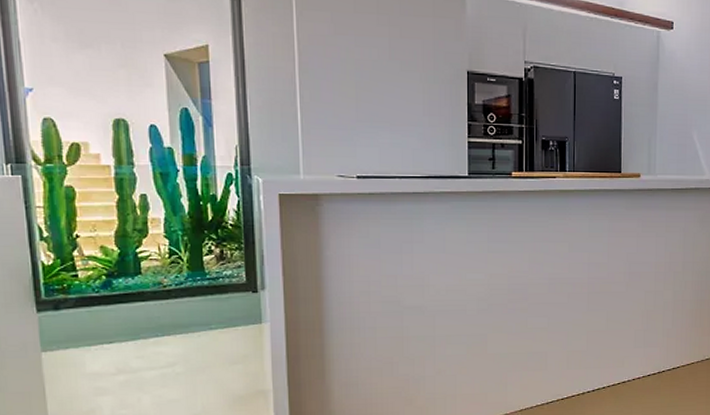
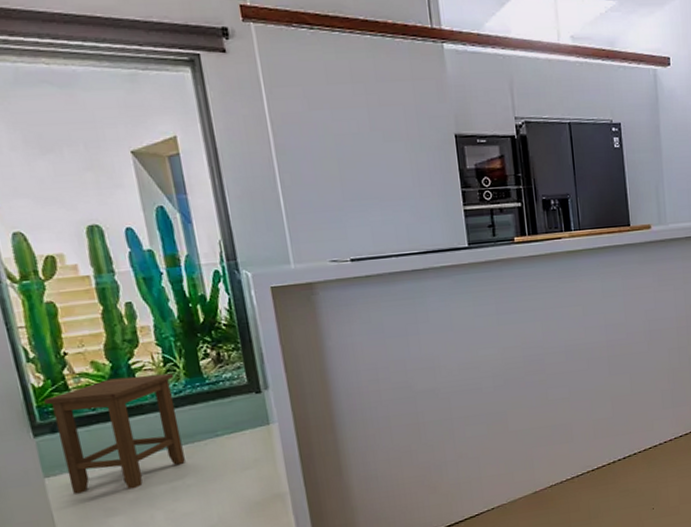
stool: none [51,264,177,371] -> present [44,373,185,494]

